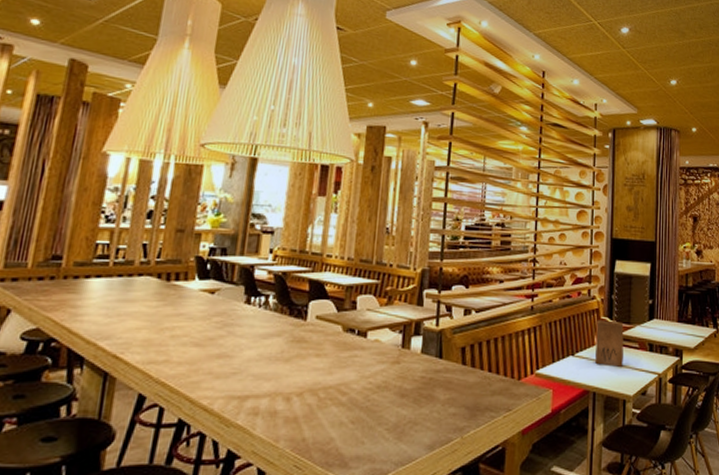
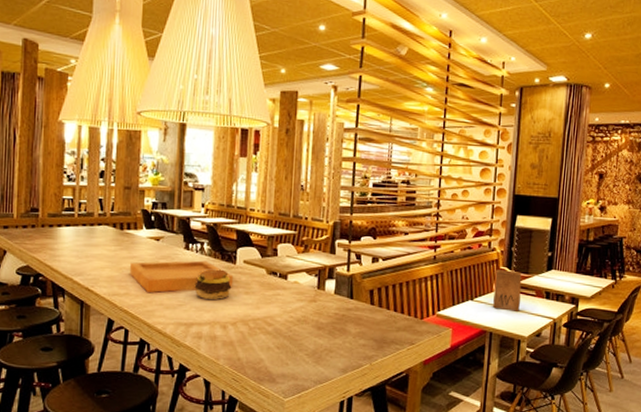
tray: none [173,317,303,360] -> present [130,260,234,293]
burger: none [254,327,300,364] -> present [194,269,232,300]

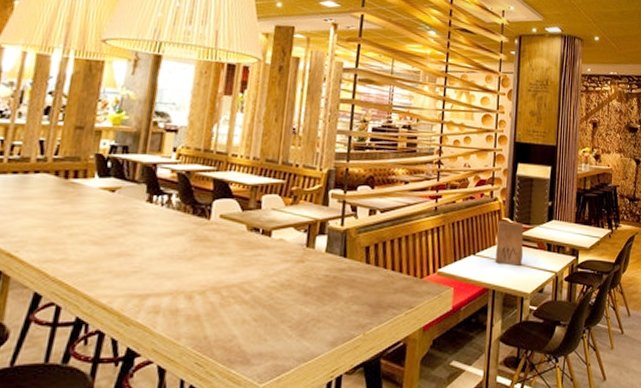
tray: present [130,260,234,293] -> none [71,215,207,258]
burger: present [194,269,232,300] -> none [155,226,203,263]

